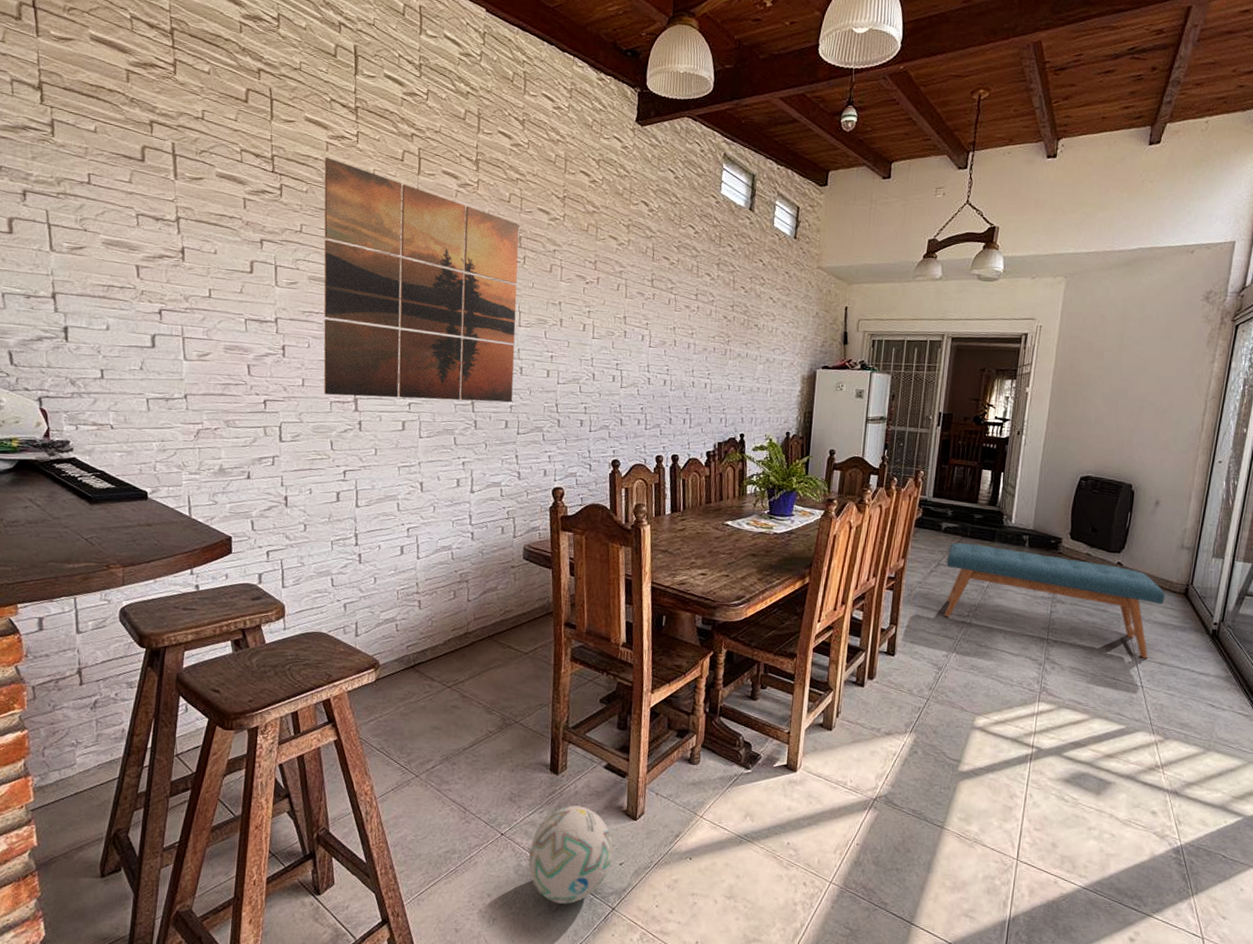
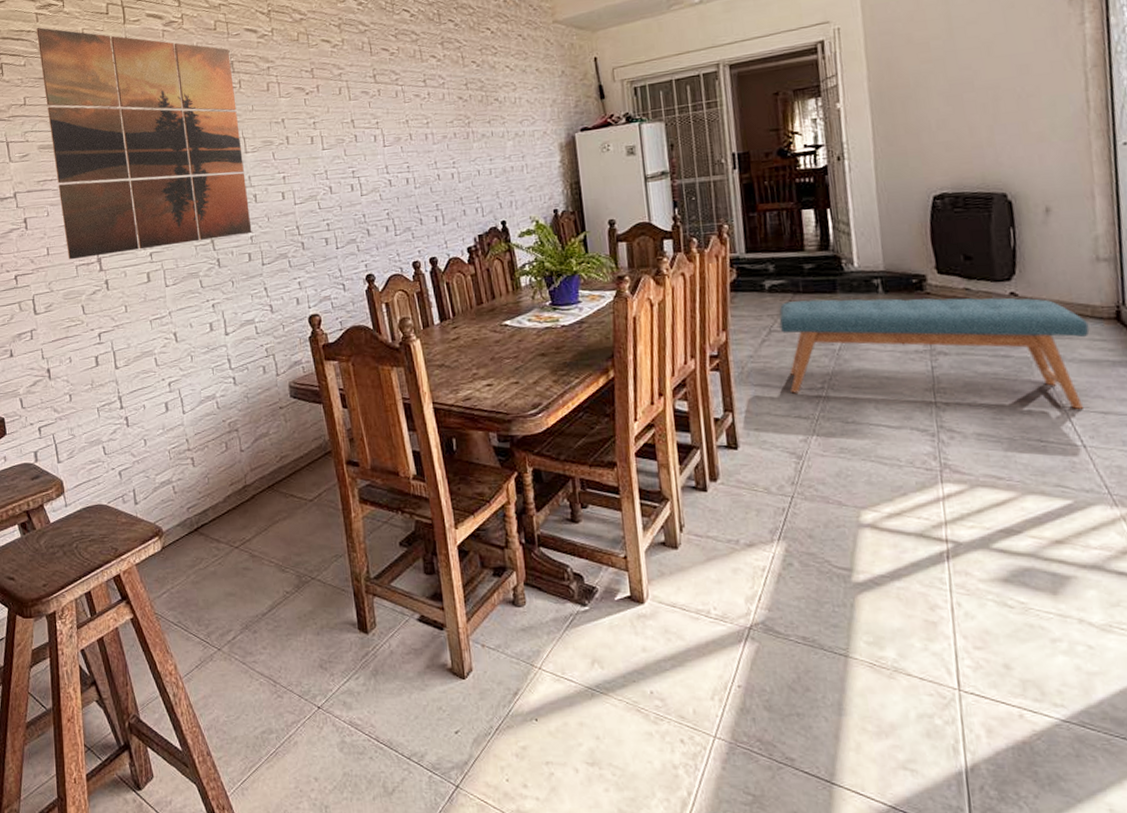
ball: present [528,805,613,904] -> none [351,667,446,784]

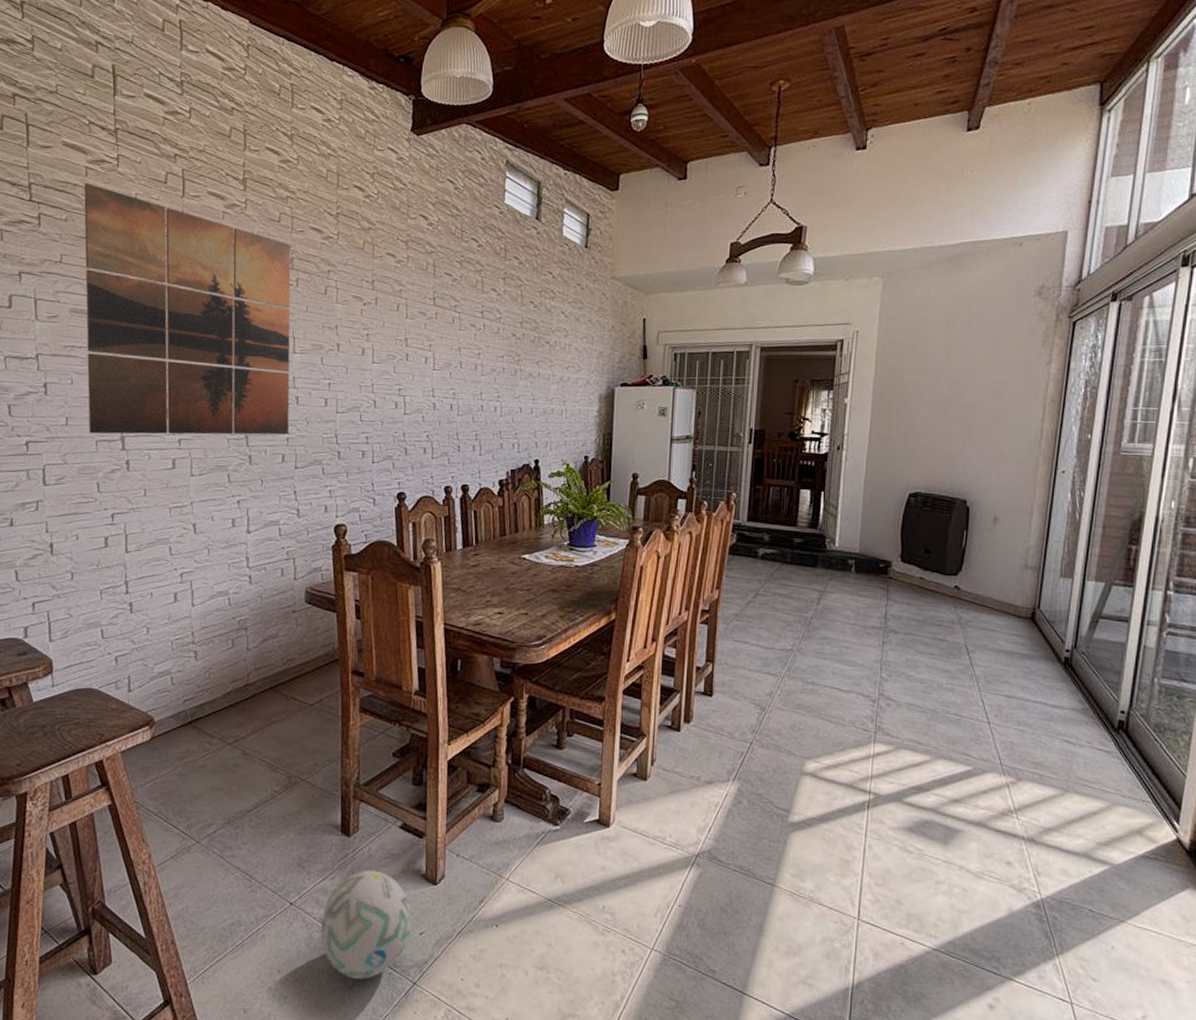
ball: none [351,667,446,784] -> present [320,870,412,979]
bench: present [779,297,1090,409] -> none [765,570,1010,691]

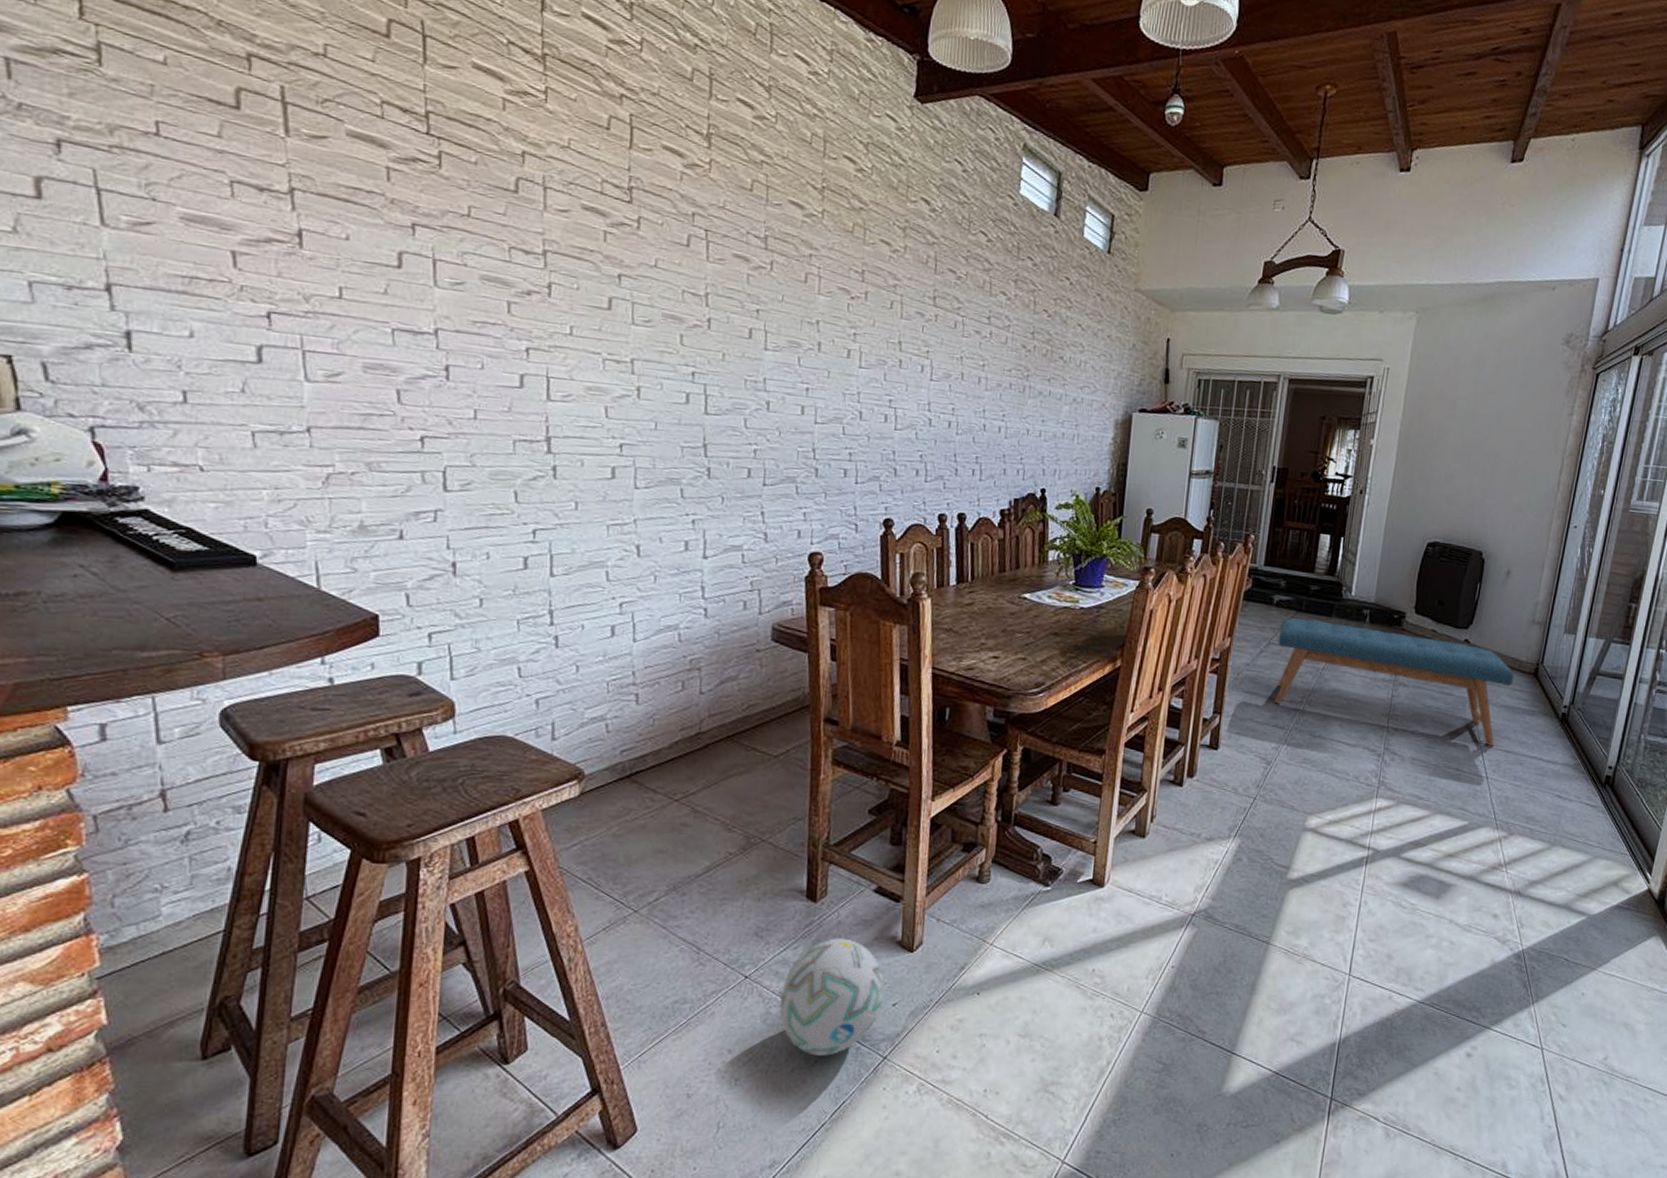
wall art: present [84,183,291,435] -> none [500,119,765,446]
bench: none [765,570,1010,691] -> present [1274,618,1514,746]

